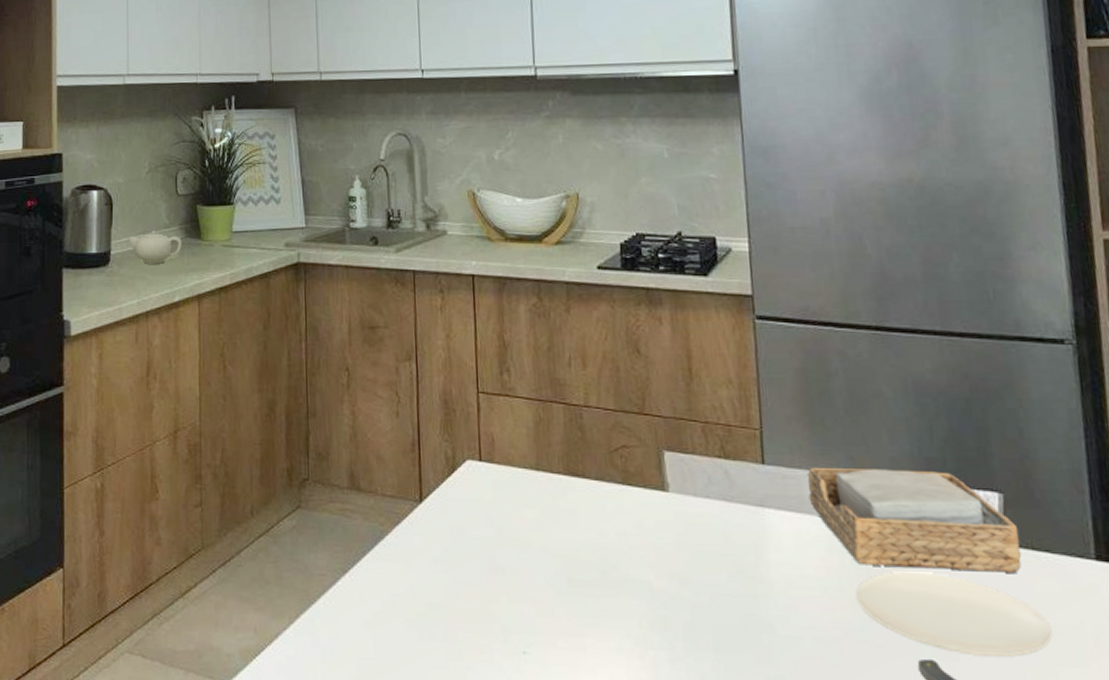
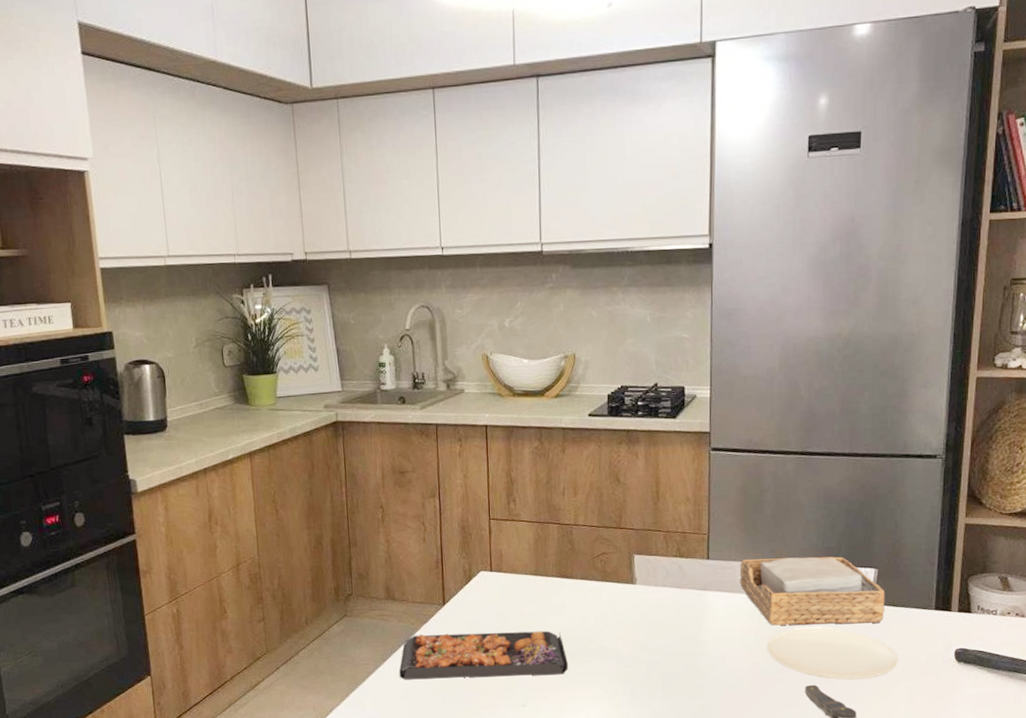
teapot: present [128,230,183,264] -> none [182,398,233,428]
food tray: none [363,539,583,611] -> present [399,631,568,679]

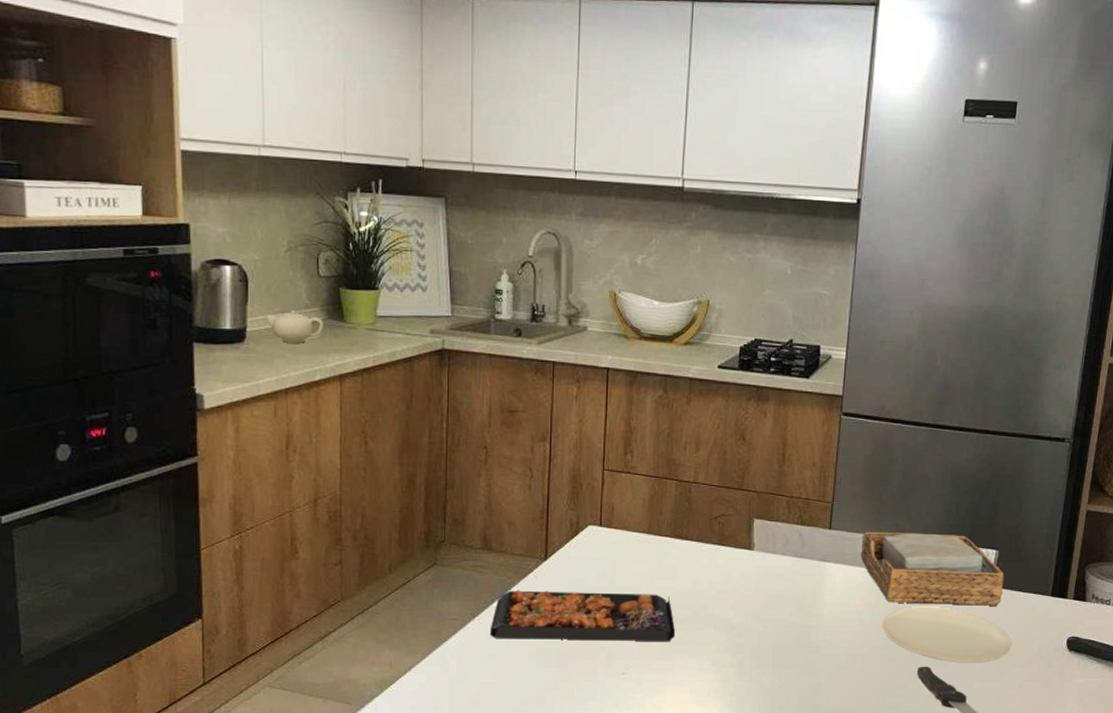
teapot: none [182,398,233,428] -> present [265,310,325,343]

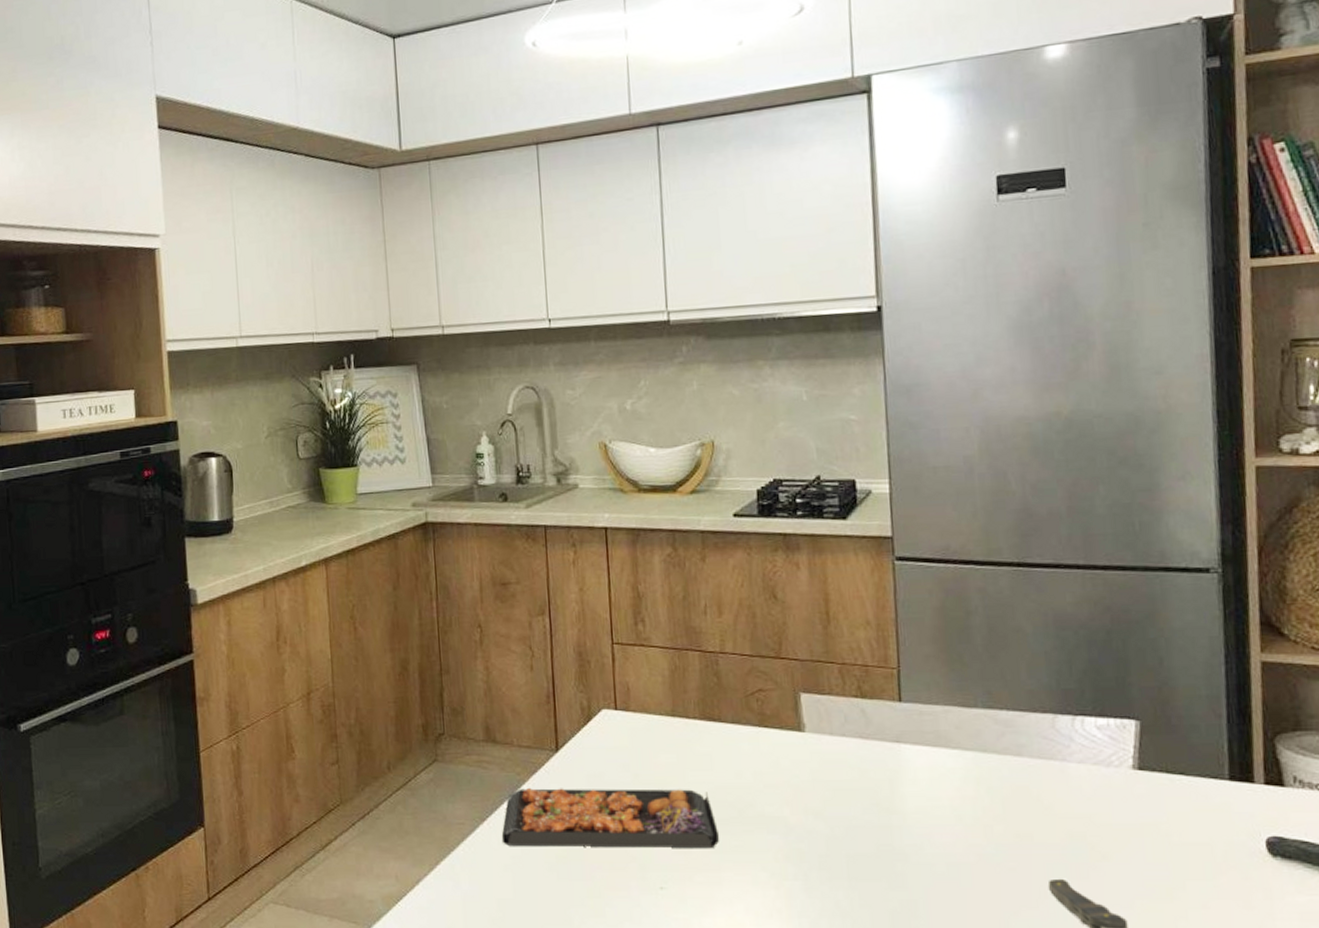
teapot: present [265,310,325,343] -> none [250,495,307,530]
napkin holder: present [860,531,1005,607] -> none [944,701,1156,797]
plate: present [882,606,1012,664] -> none [989,798,1183,875]

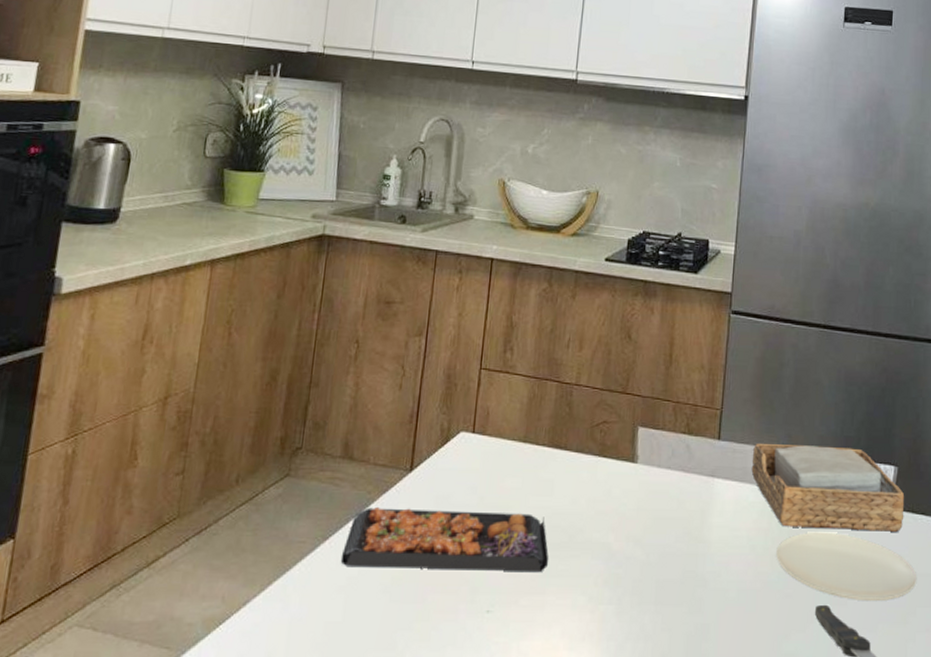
napkin holder: none [944,701,1156,797] -> present [751,443,905,533]
plate: none [989,798,1183,875] -> present [776,532,917,602]

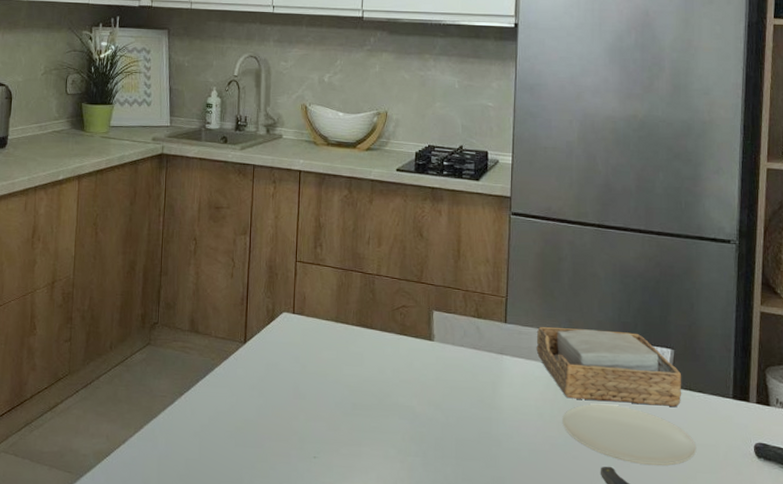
food tray: present [340,506,549,571] -> none [194,370,362,427]

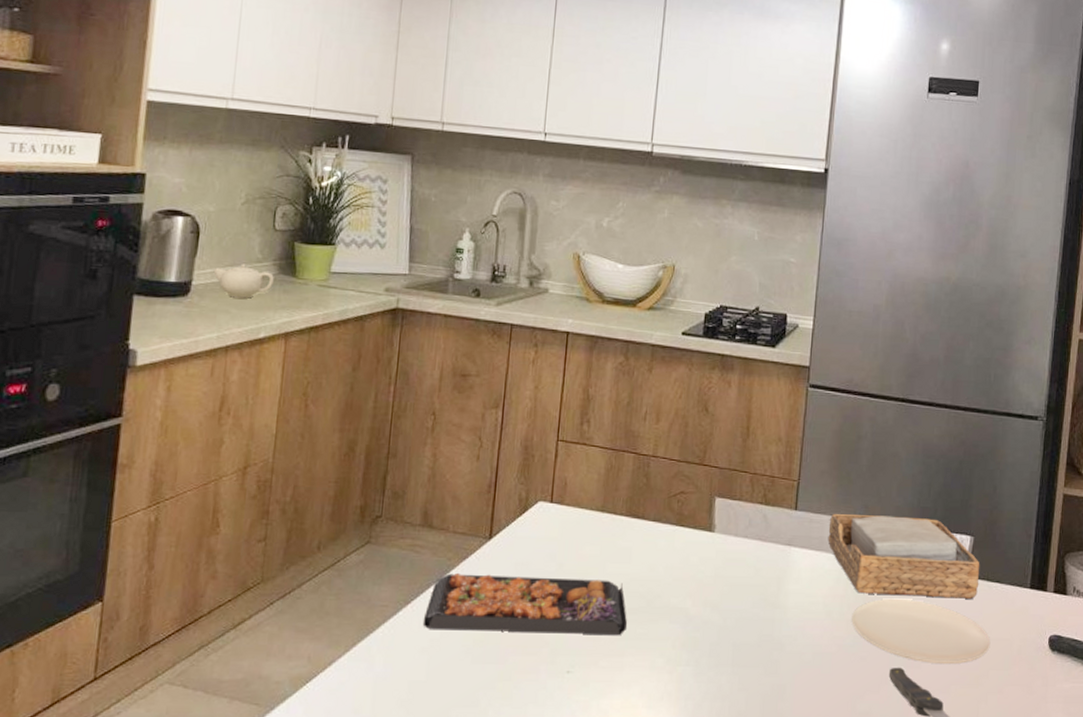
teapot: none [23,121,69,149] -> present [213,263,275,299]
food tray: none [194,370,362,427] -> present [422,572,627,635]

